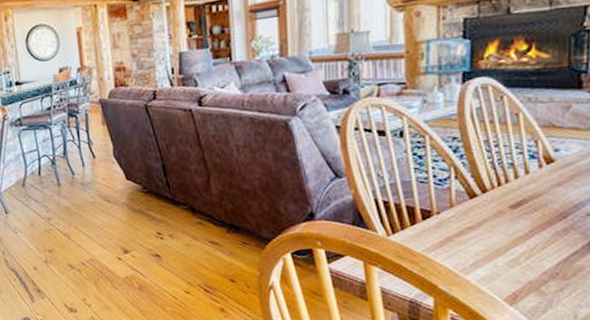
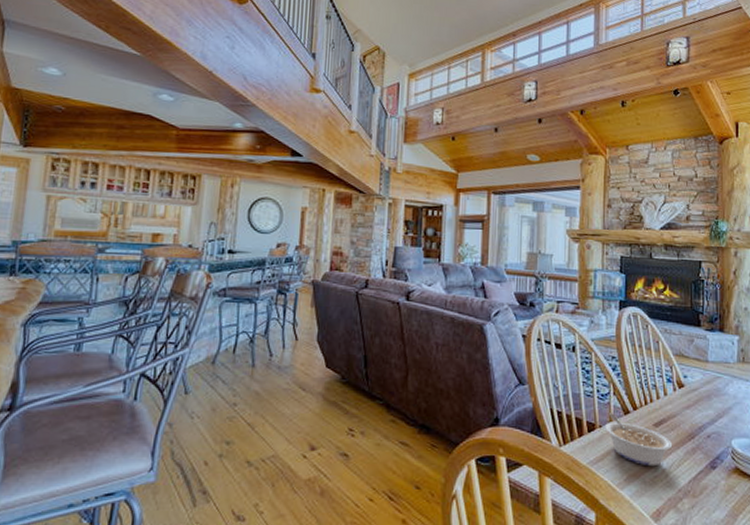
legume: none [445,198,536,251] -> present [605,413,673,467]

